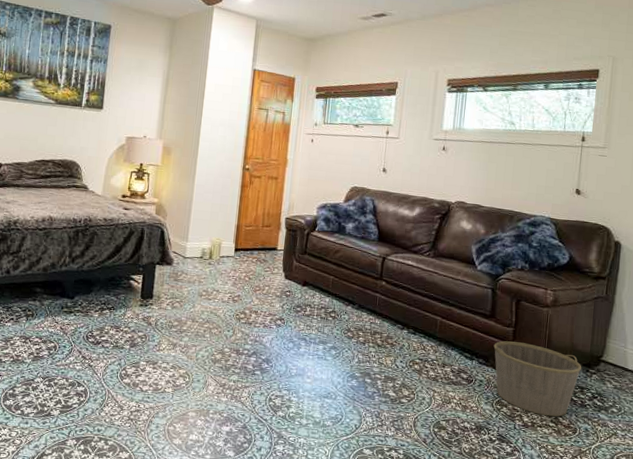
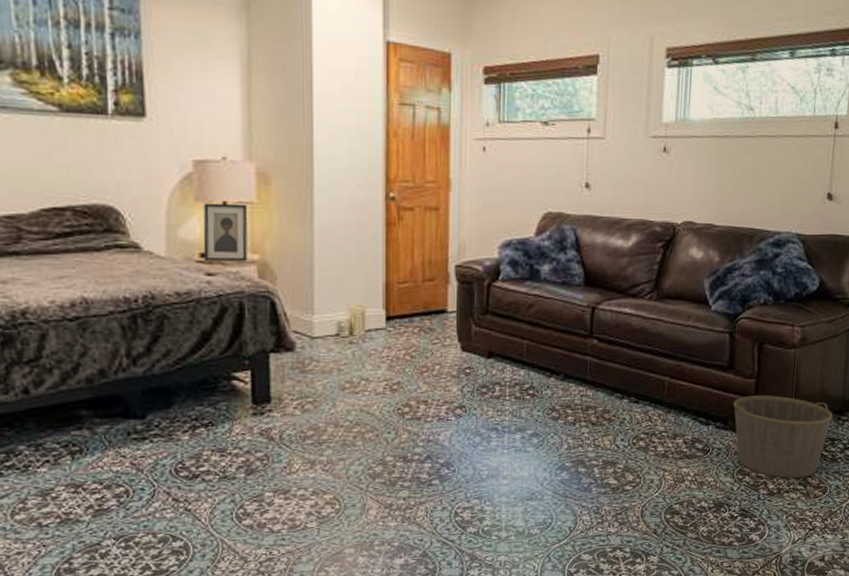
picture frame: none [124,163,155,203] -> present [203,203,248,262]

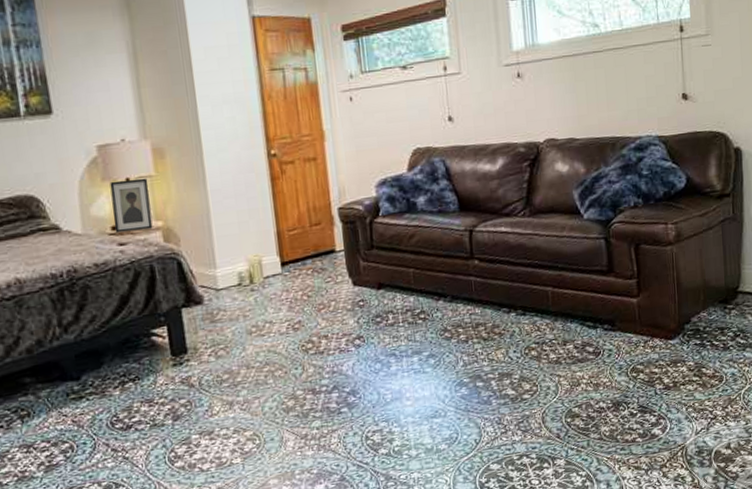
basket: present [733,395,833,479] -> none [617,292,719,372]

